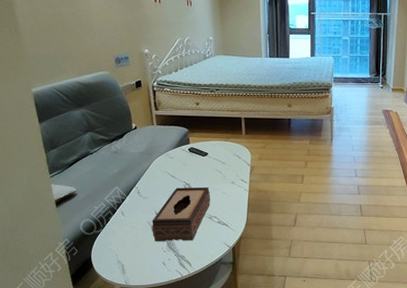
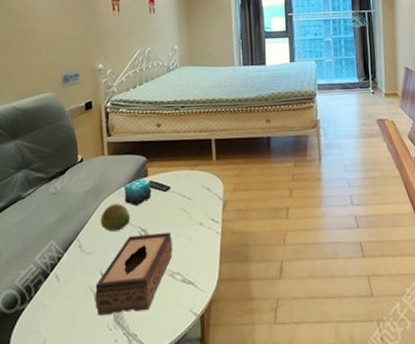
fruit: none [153,163,177,183] -> present [100,203,131,232]
candle: none [170,145,193,165] -> present [123,178,152,205]

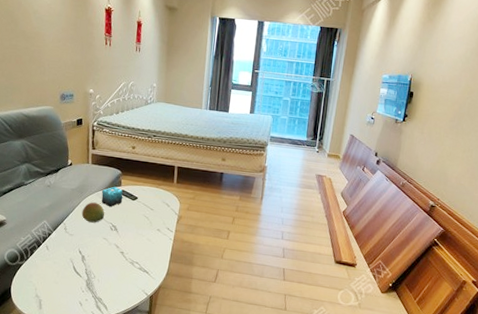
tissue box: present [95,233,173,315] -> none [73,228,135,284]

